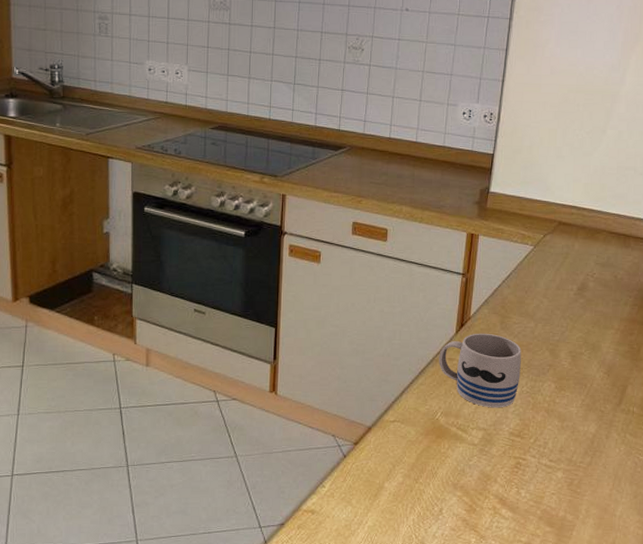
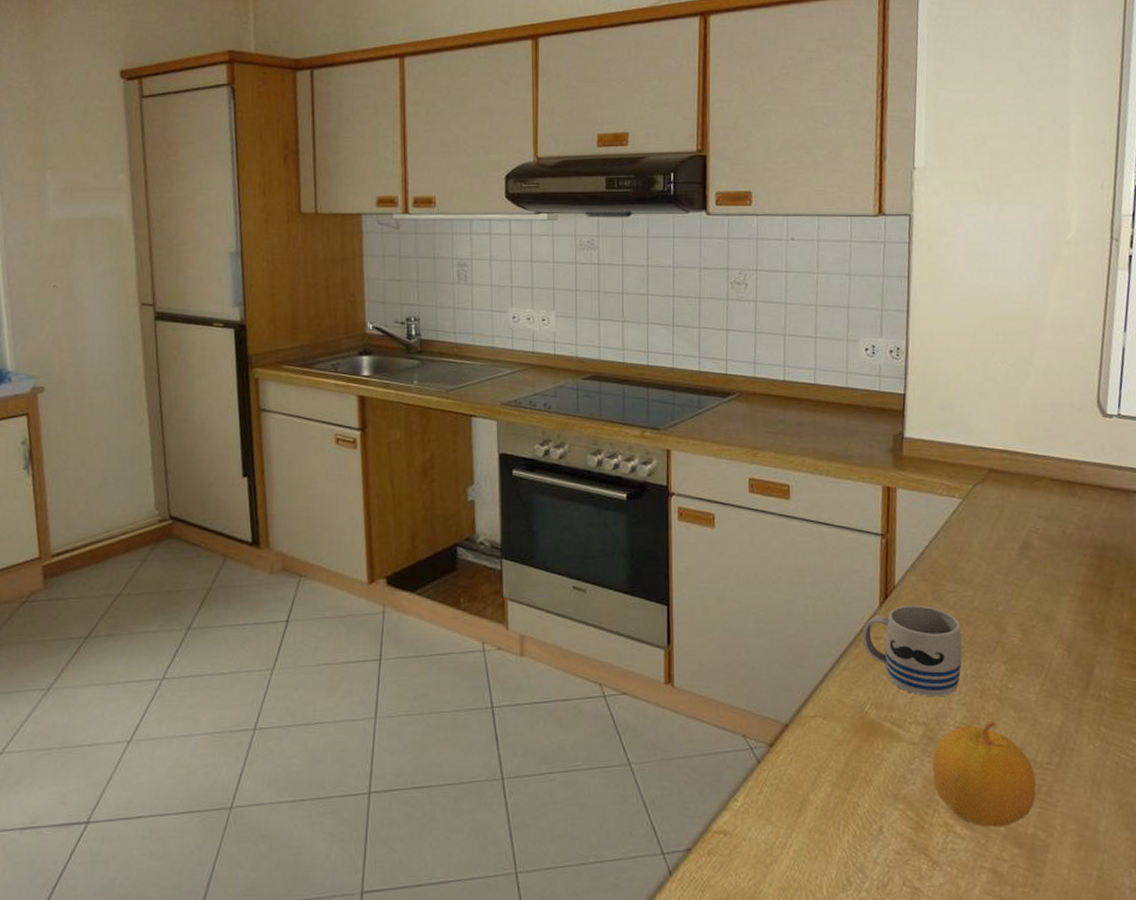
fruit: none [487,427,570,511] -> present [932,720,1037,827]

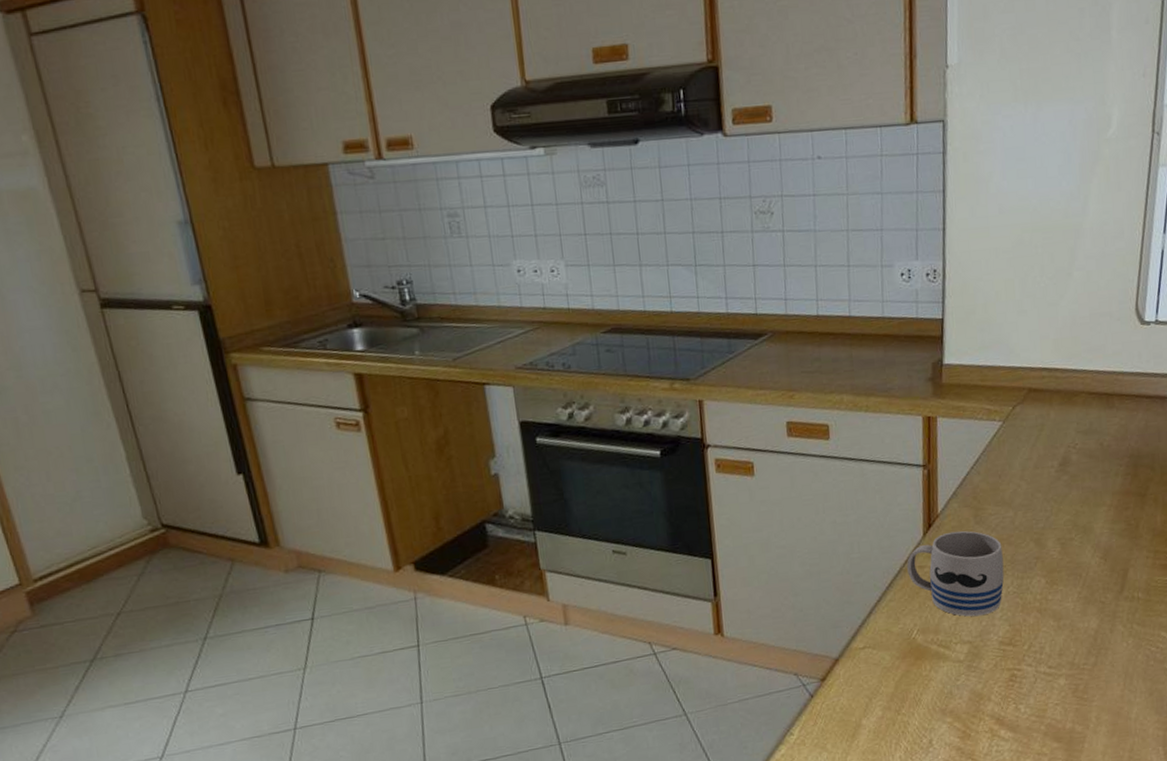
fruit: present [932,720,1037,827] -> none [977,631,1074,728]

